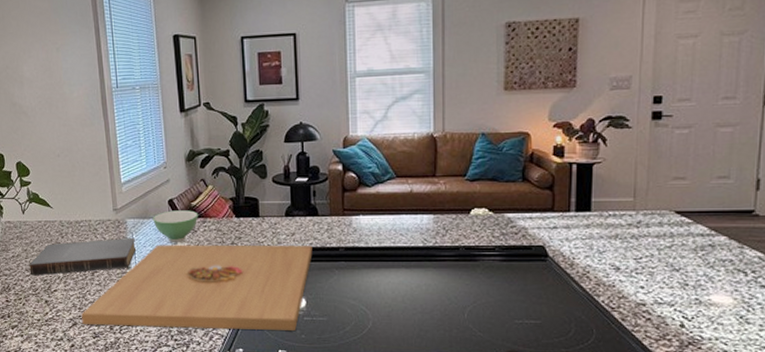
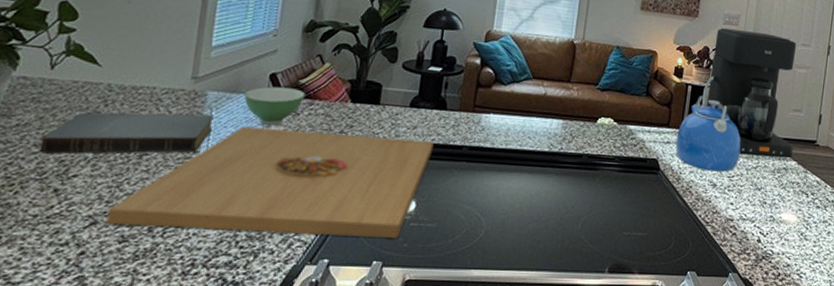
kettle: none [564,150,649,254] -> present [675,75,742,172]
coffee maker: none [597,92,721,234] -> present [706,28,797,159]

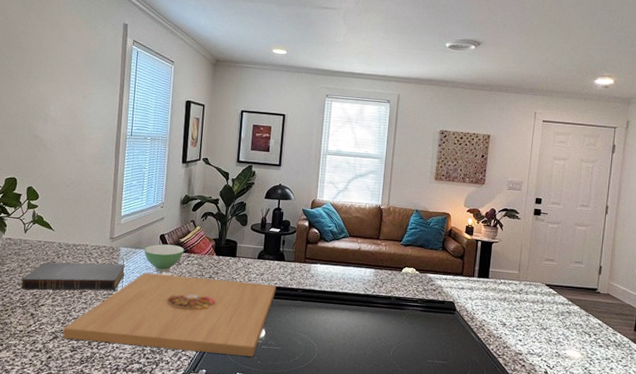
kettle: present [675,75,742,172] -> none [468,233,528,314]
coffee maker: present [706,28,797,159] -> none [494,193,576,304]

